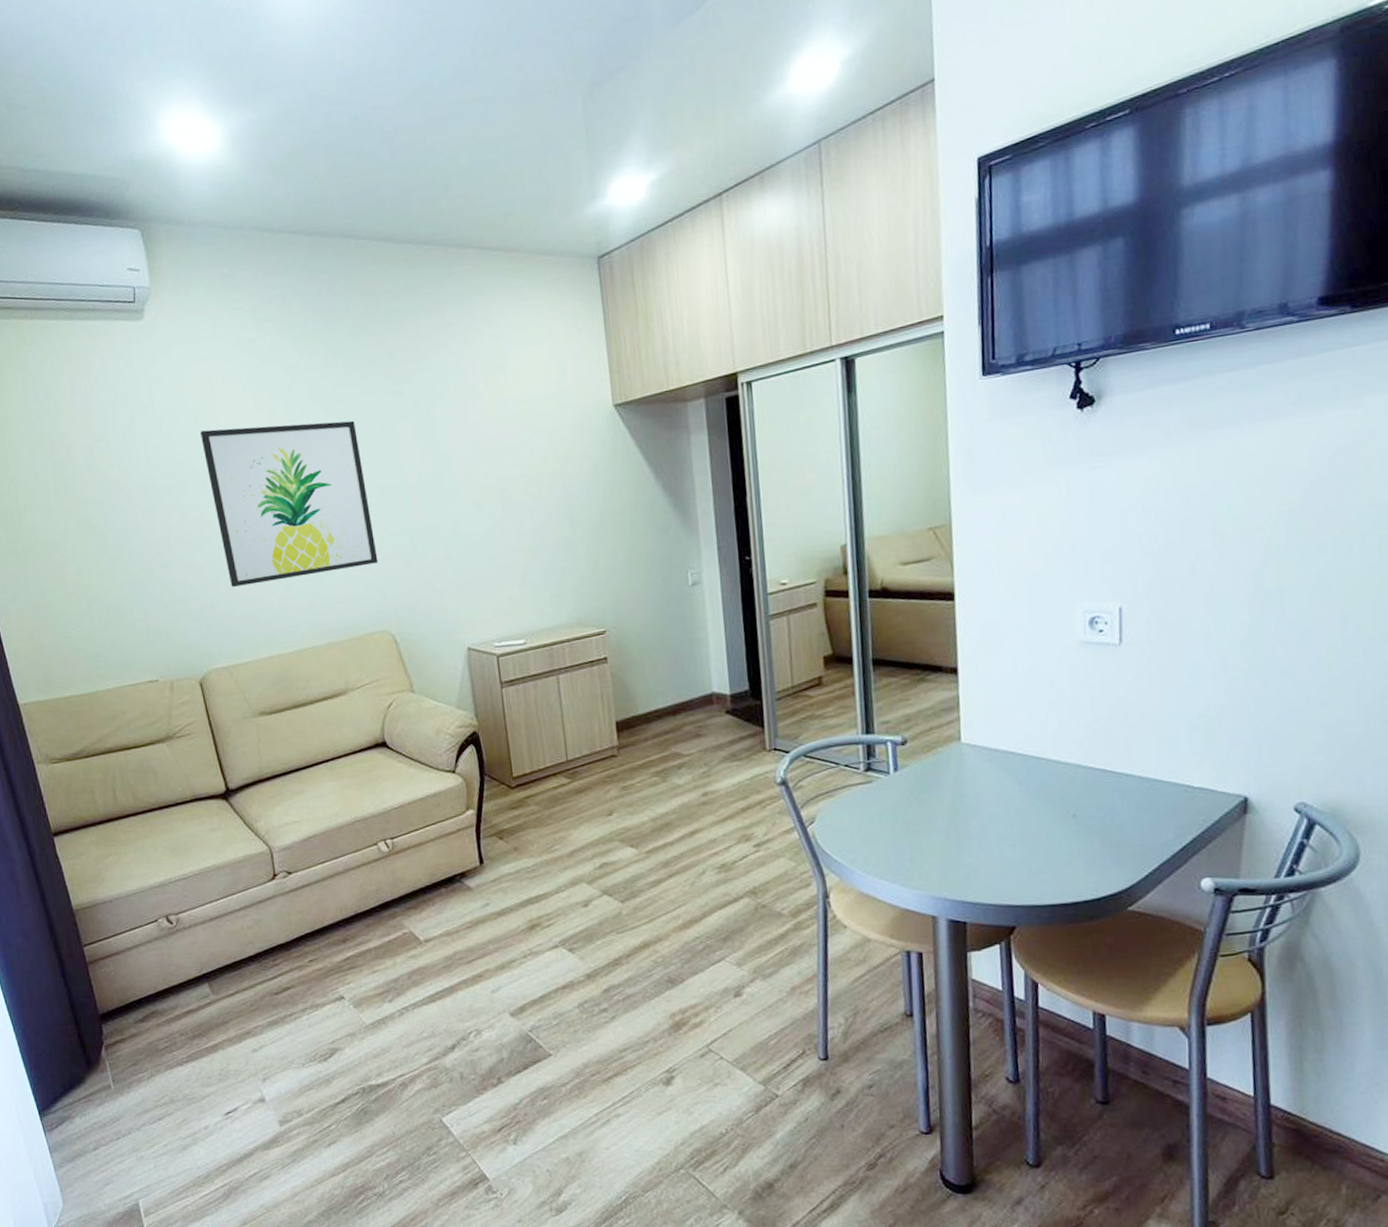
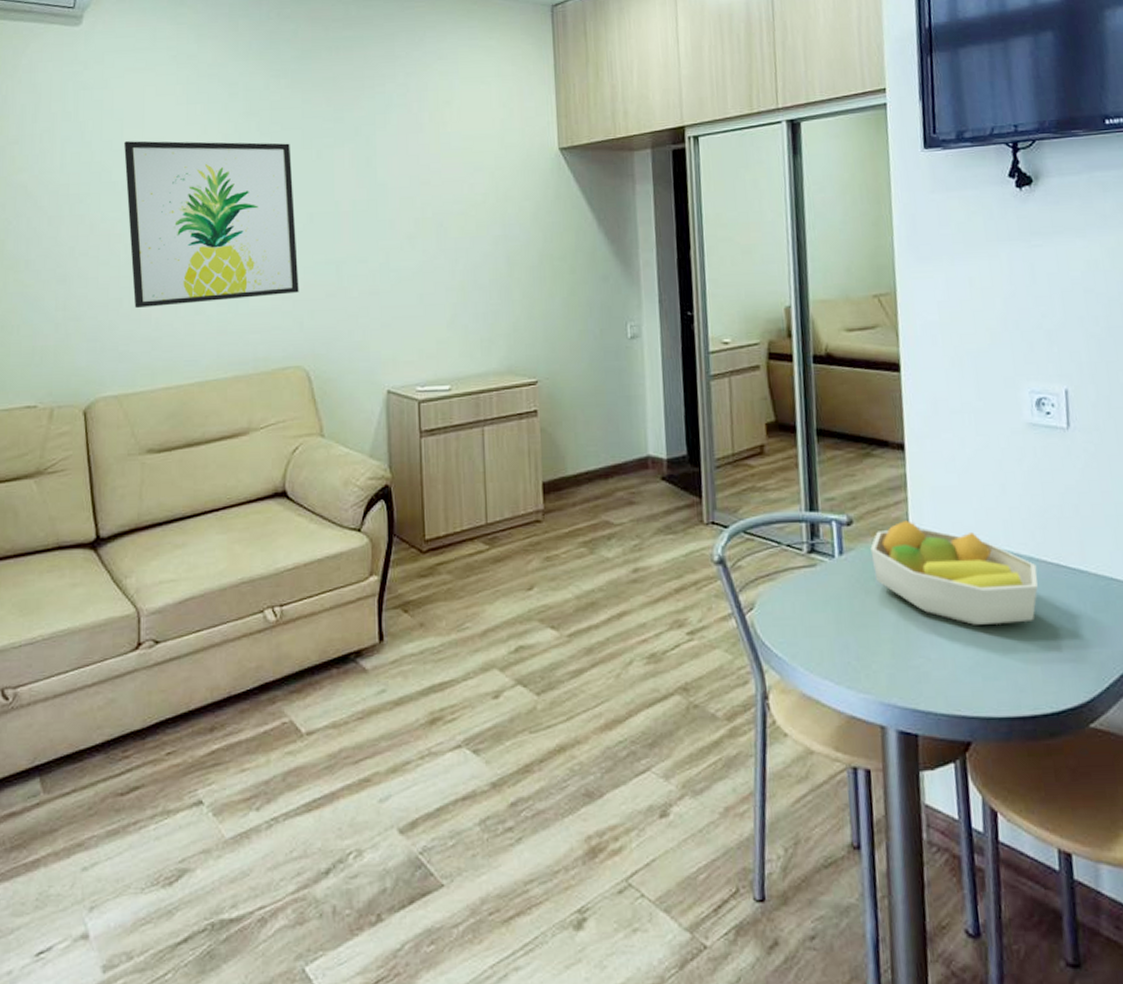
fruit bowl: none [924,737,1084,827] -> present [870,520,1038,625]

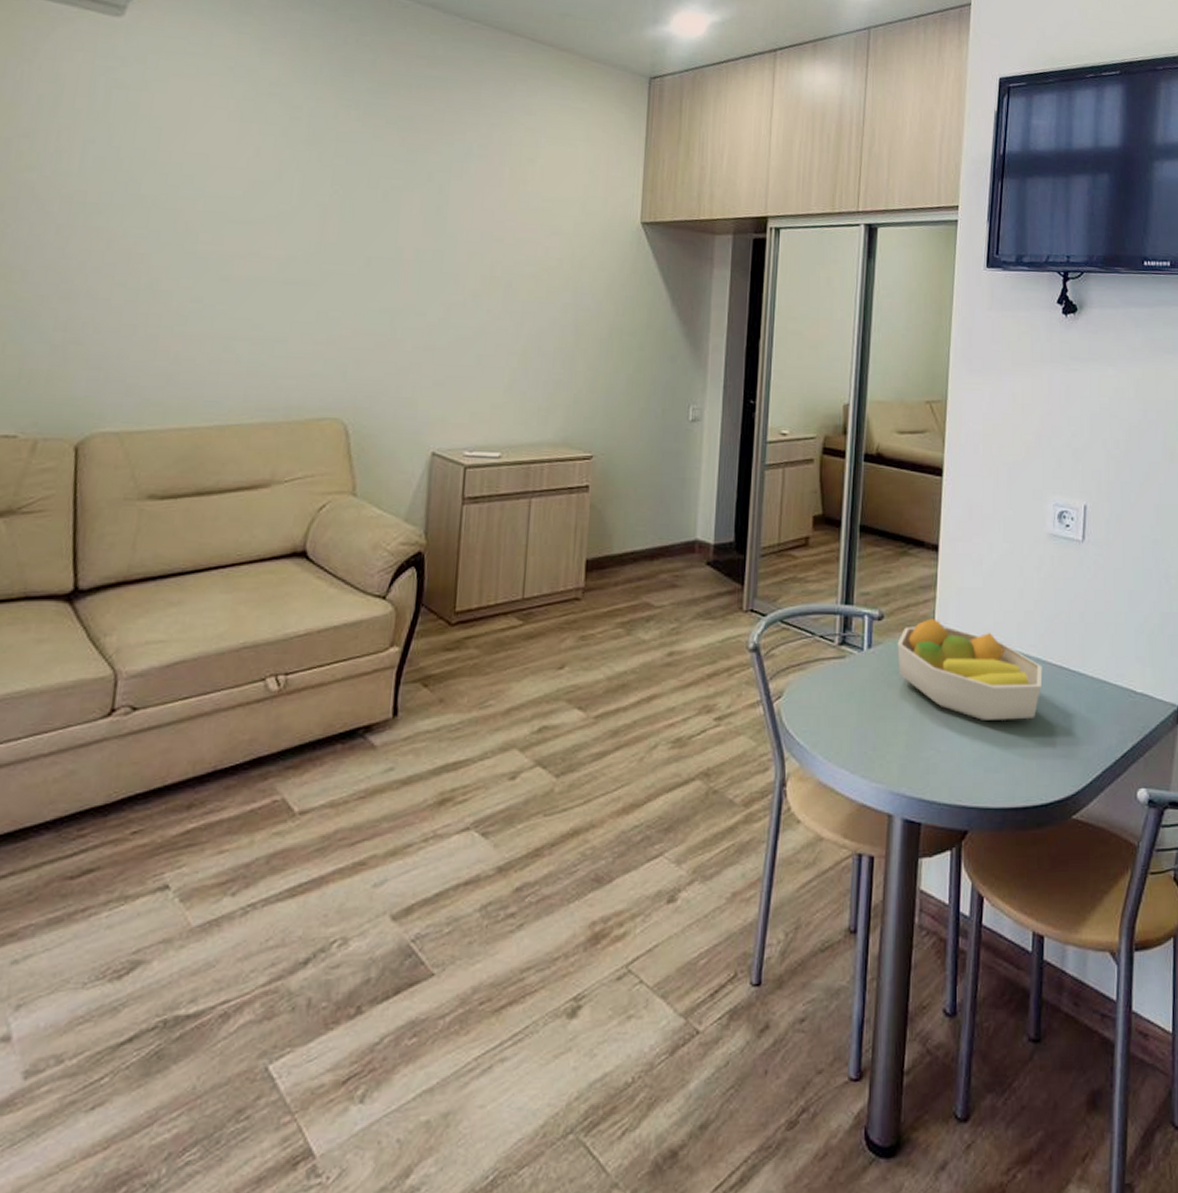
wall art: present [124,141,299,309] -> none [151,152,354,341]

